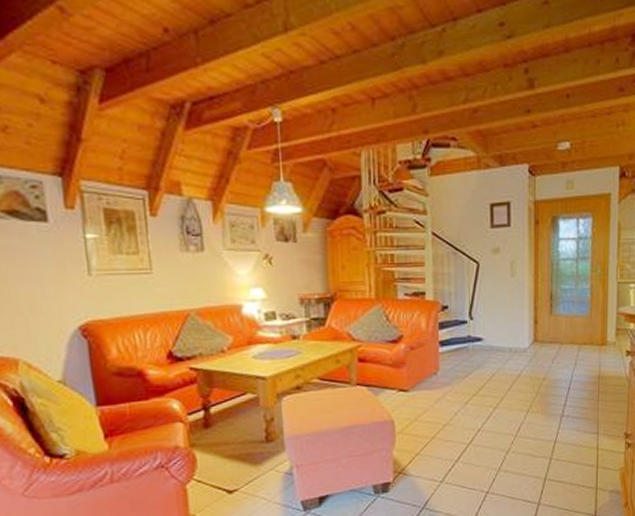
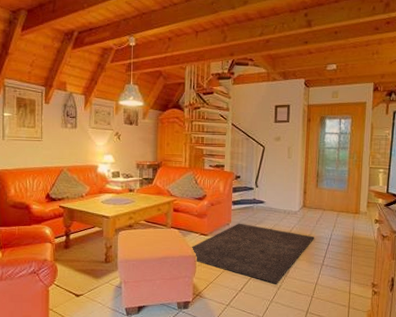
rug: none [385,370,550,447] -> present [190,223,314,284]

